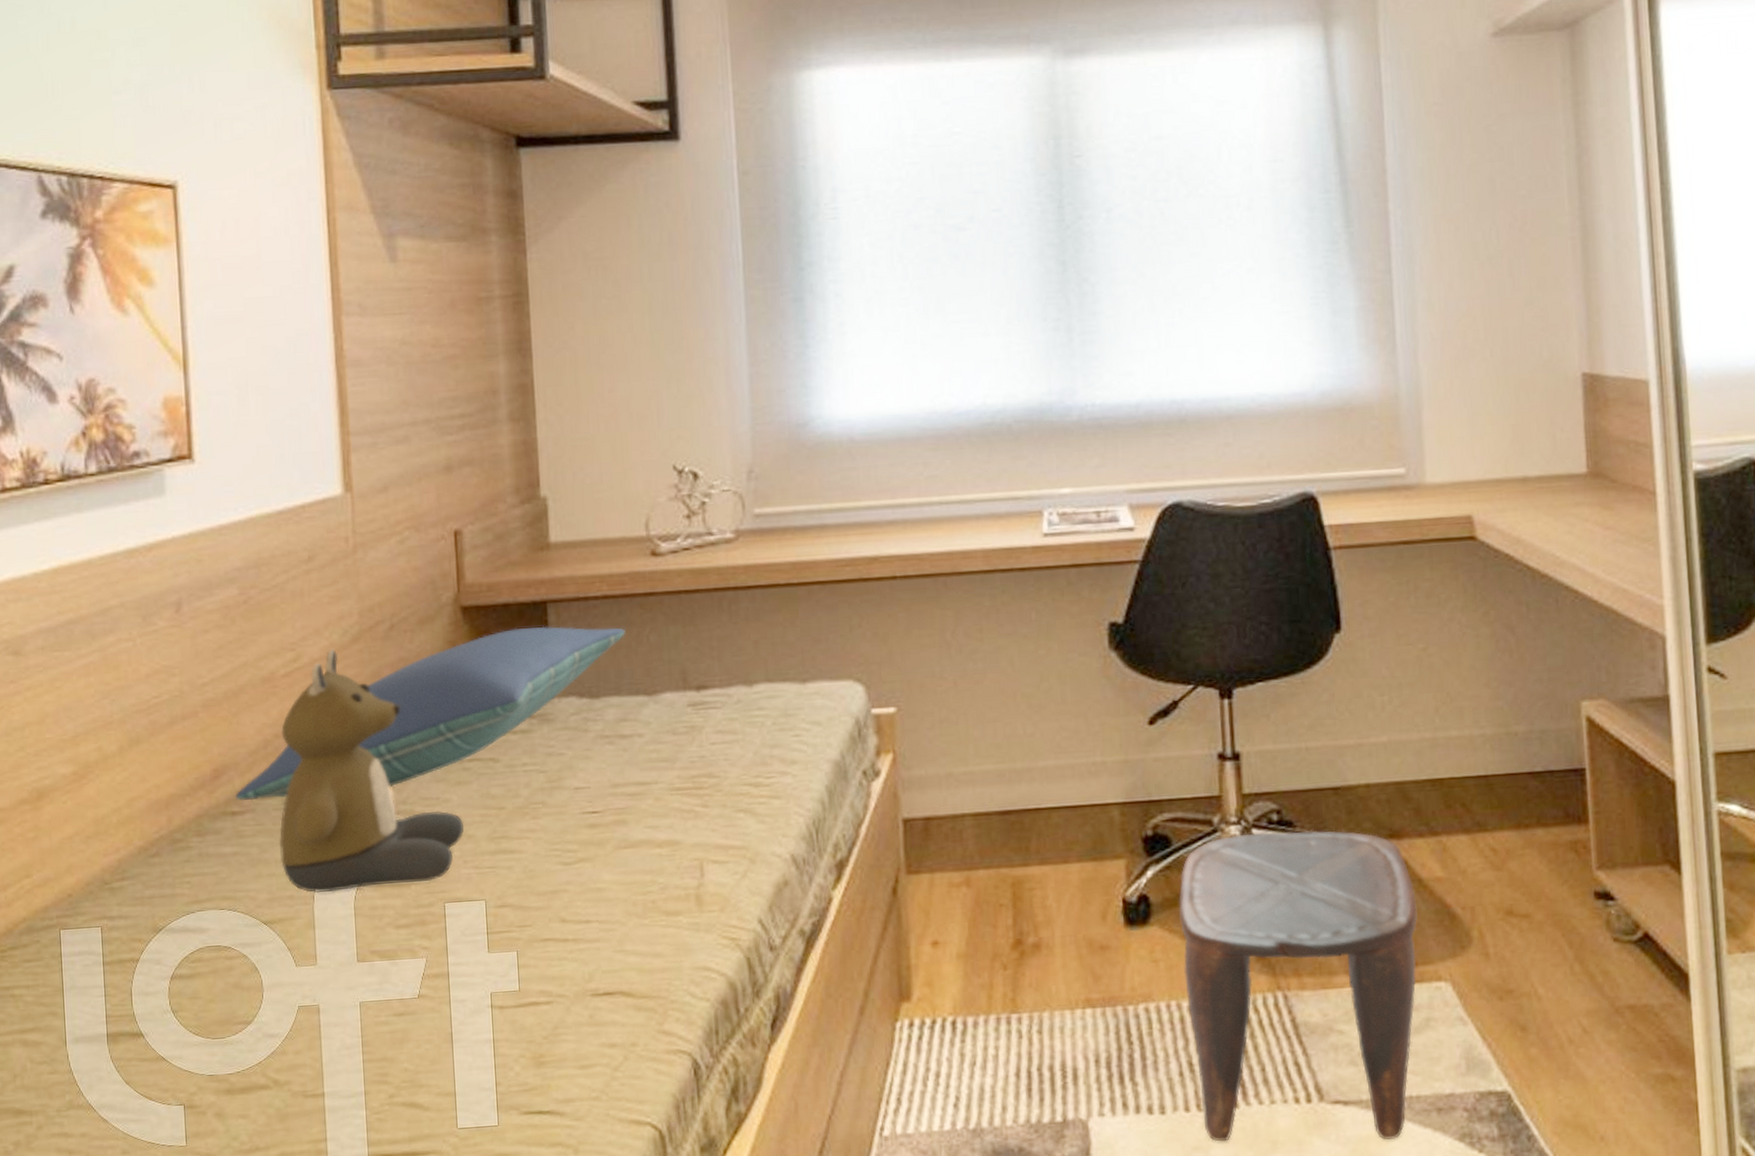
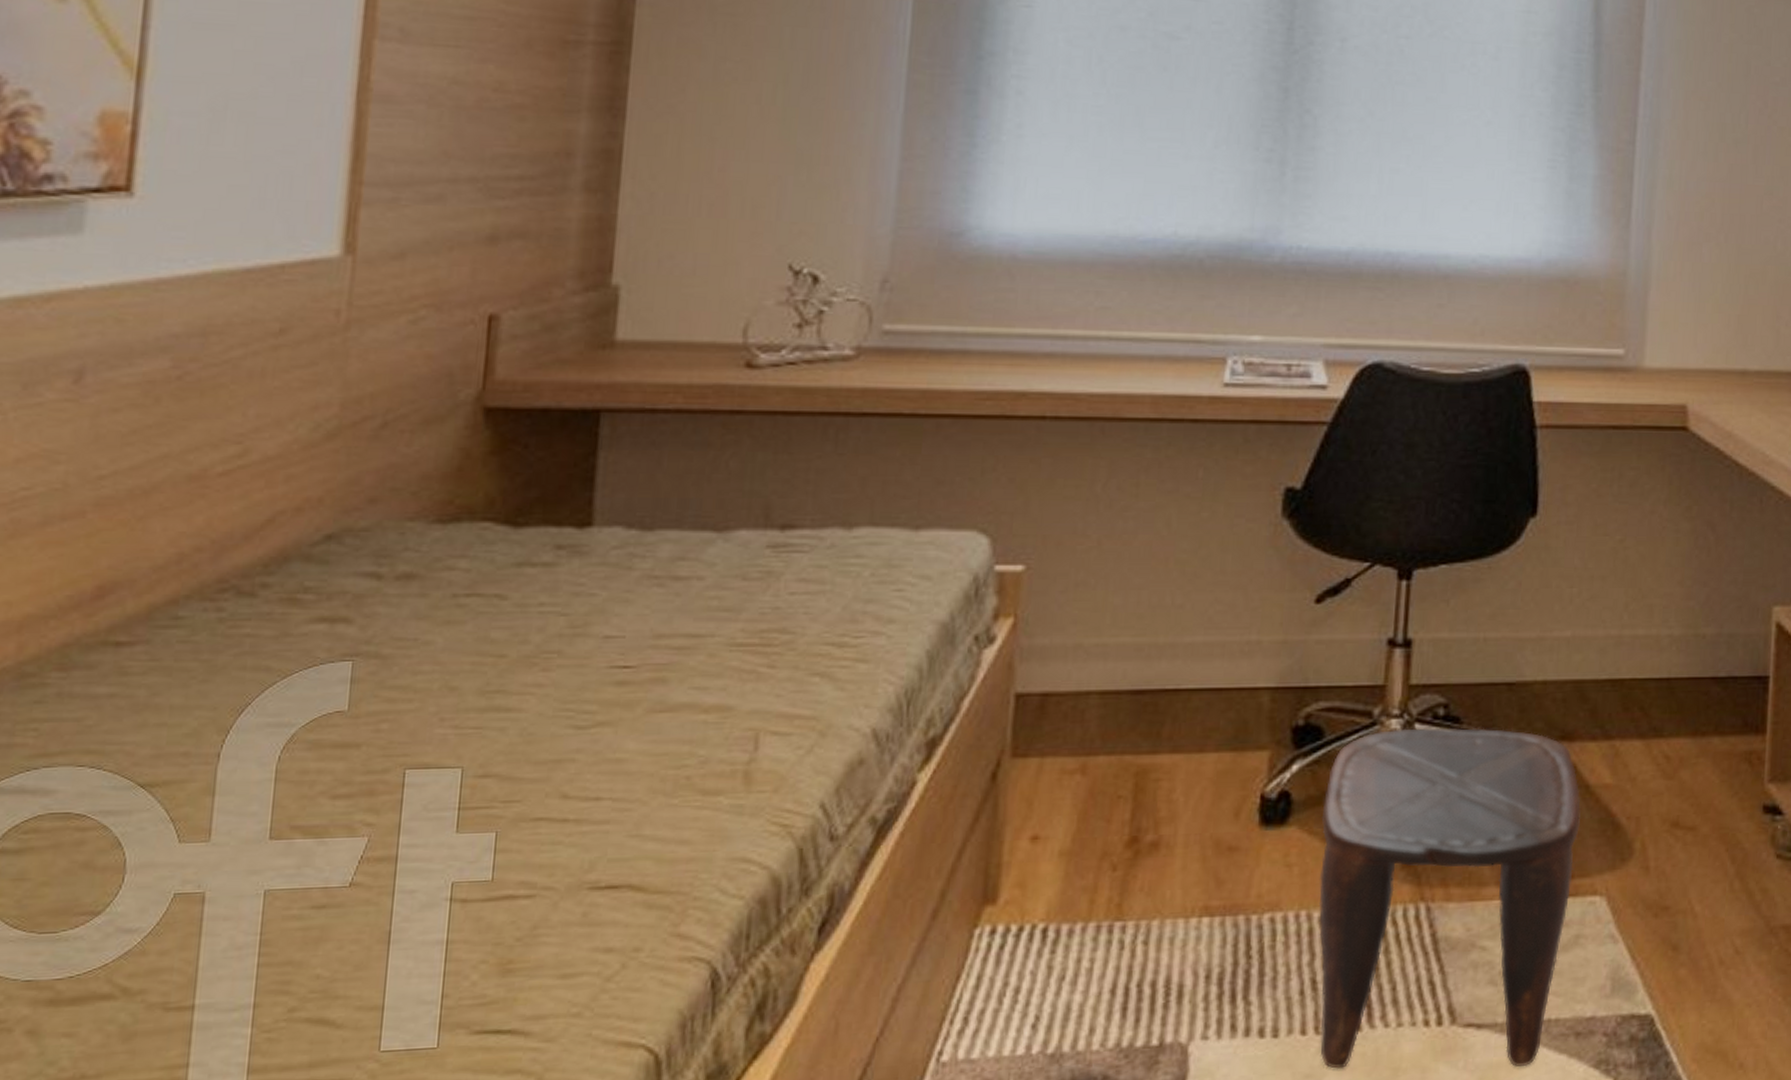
pillow: present [235,626,625,801] -> none [123,439,699,629]
bear: present [279,649,465,893] -> none [178,445,447,751]

